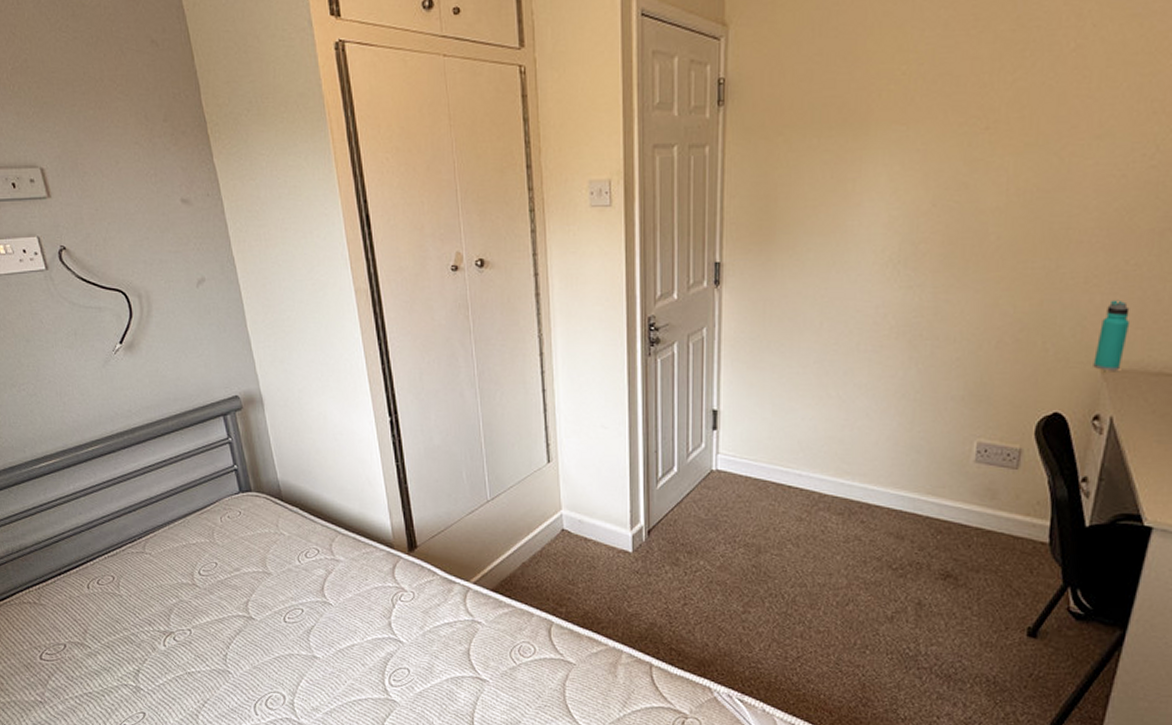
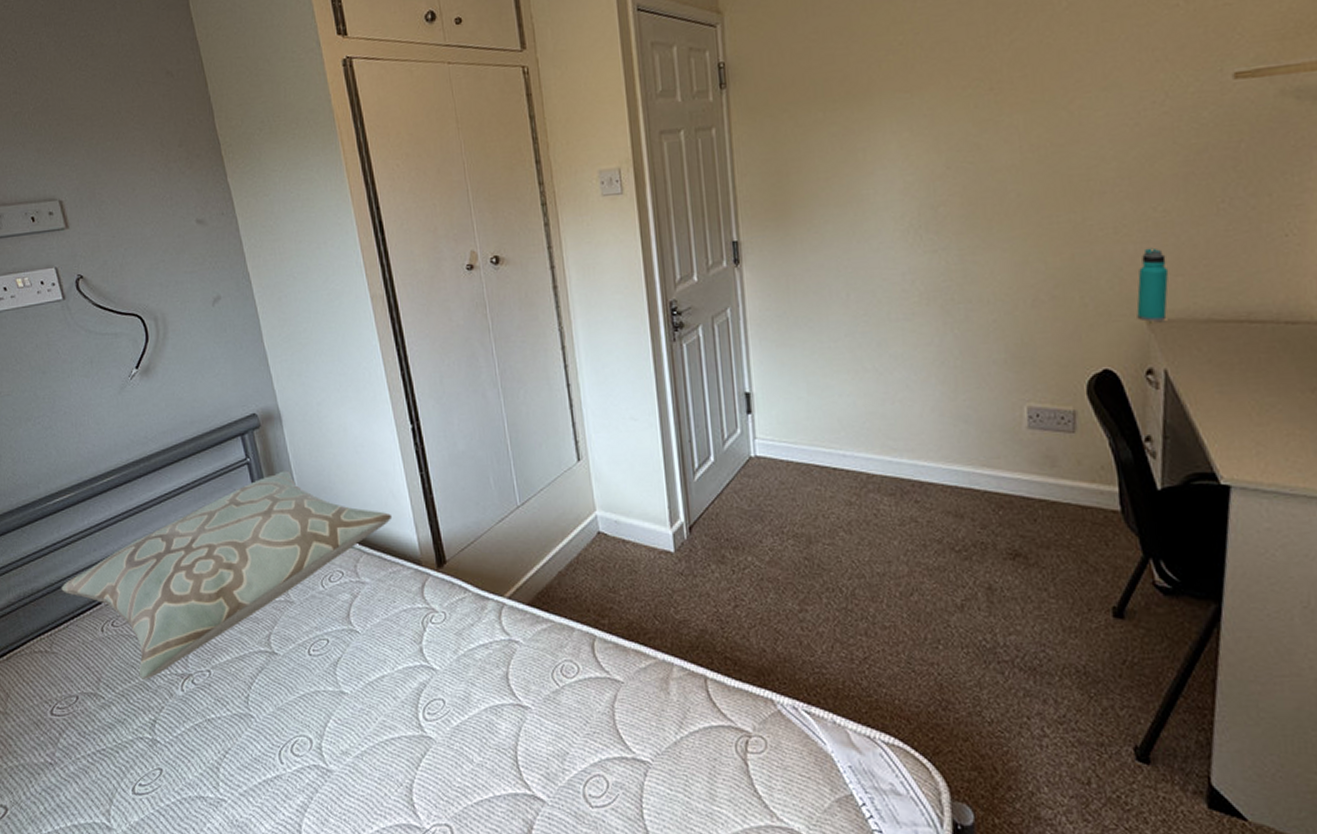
pillow: none [48,452,368,634] -> present [61,470,393,679]

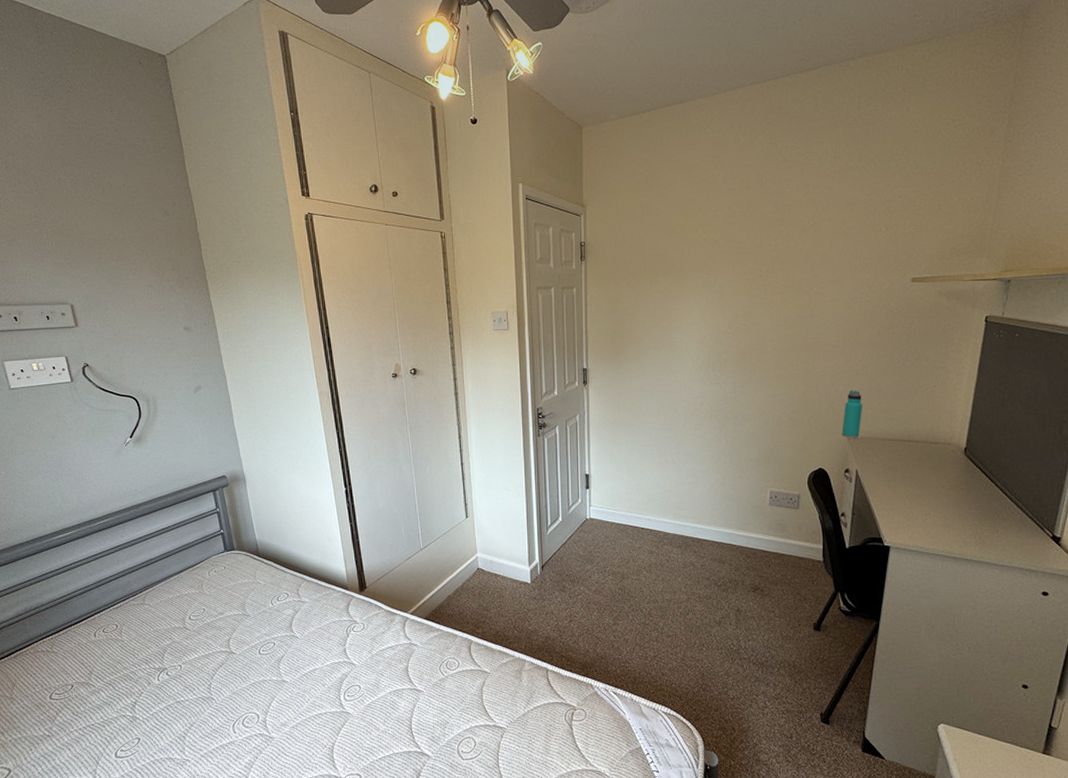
pillow: present [61,470,393,679] -> none [62,518,328,672]

